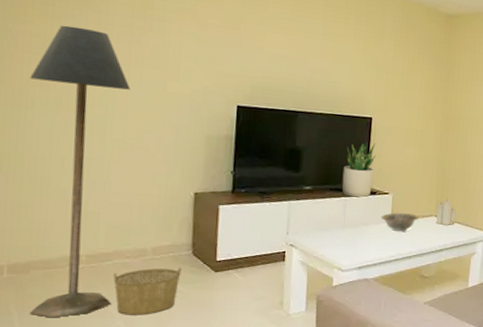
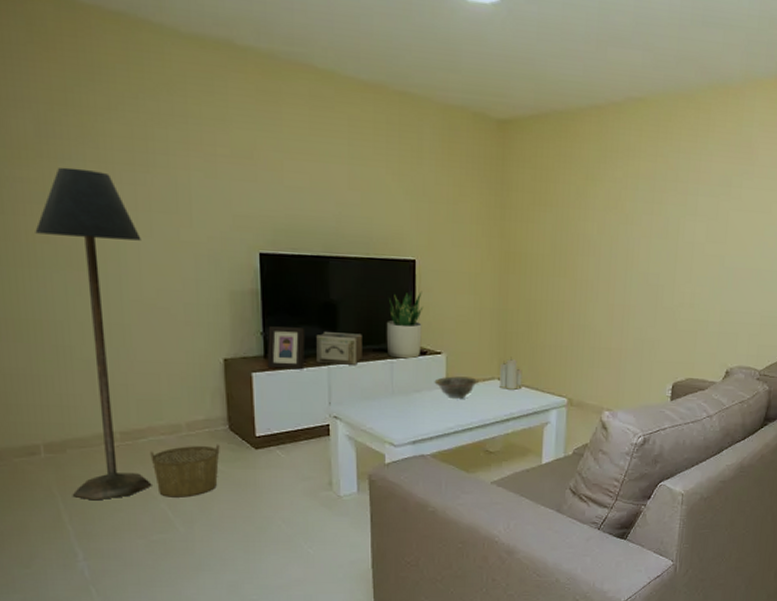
picture frame: none [234,166,272,203] -> present [267,326,306,369]
decorative box: none [279,173,321,201] -> present [316,332,362,365]

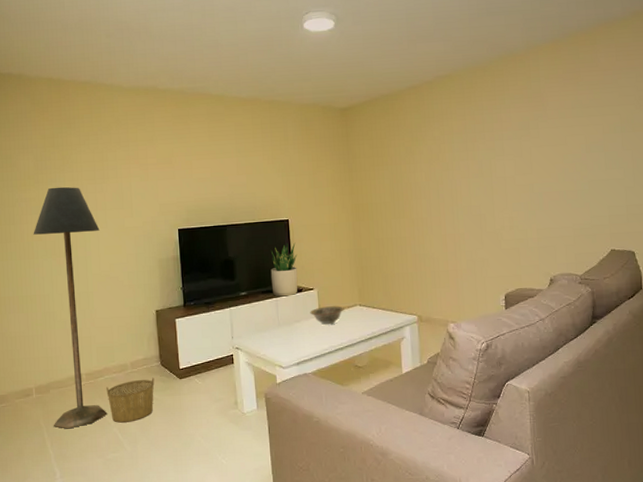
picture frame: present [267,326,306,369] -> none [186,281,213,314]
decorative box: present [316,332,362,365] -> none [220,280,254,307]
candle: present [499,357,523,390] -> none [359,286,380,313]

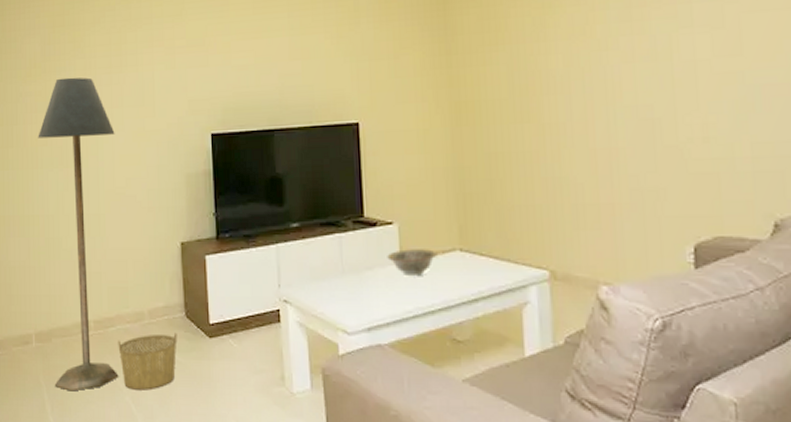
planter: present [270,242,298,297] -> none [332,155,371,232]

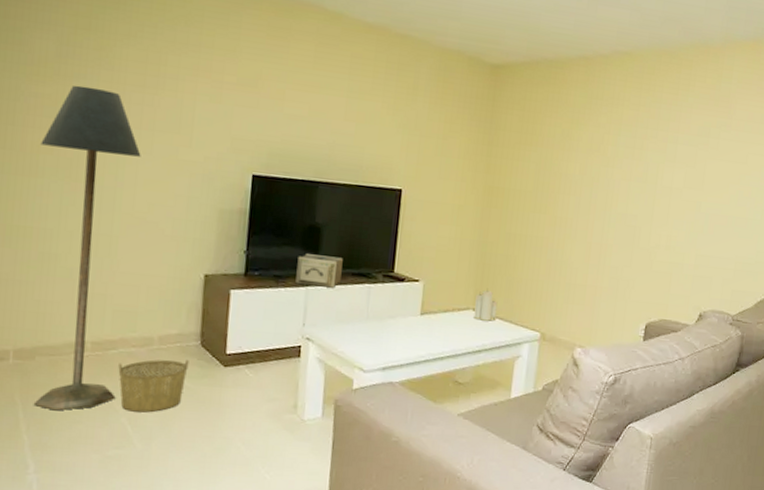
decorative box: none [264,207,310,242] -> present [295,254,343,288]
decorative bowl: present [387,249,437,277] -> none [409,304,454,328]
candle: none [459,222,491,262] -> present [474,288,498,321]

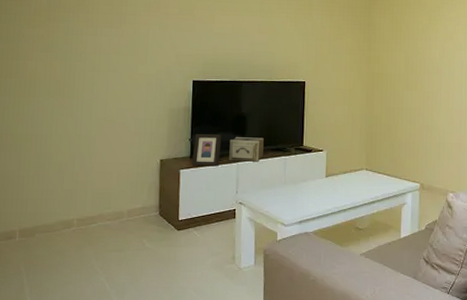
floor lamp: present [33,85,141,411] -> none [34,26,110,276]
basket: present [118,359,189,413] -> none [97,227,151,272]
picture frame: none [246,245,288,289] -> present [192,134,222,166]
candle: present [474,288,498,321] -> none [366,152,385,178]

